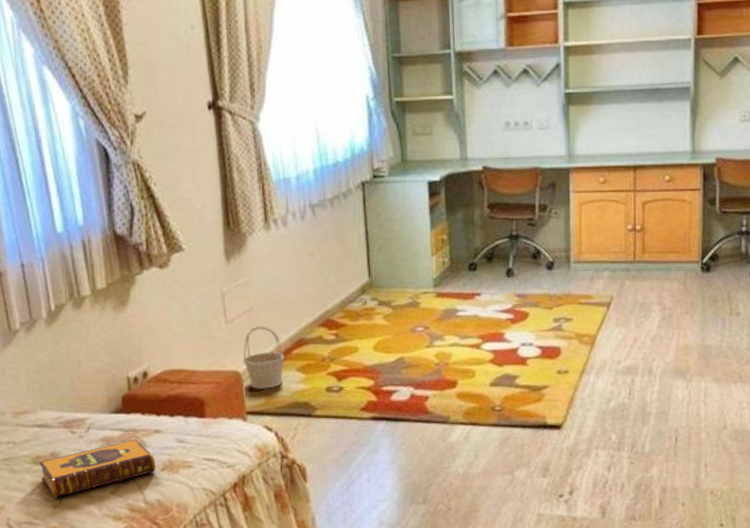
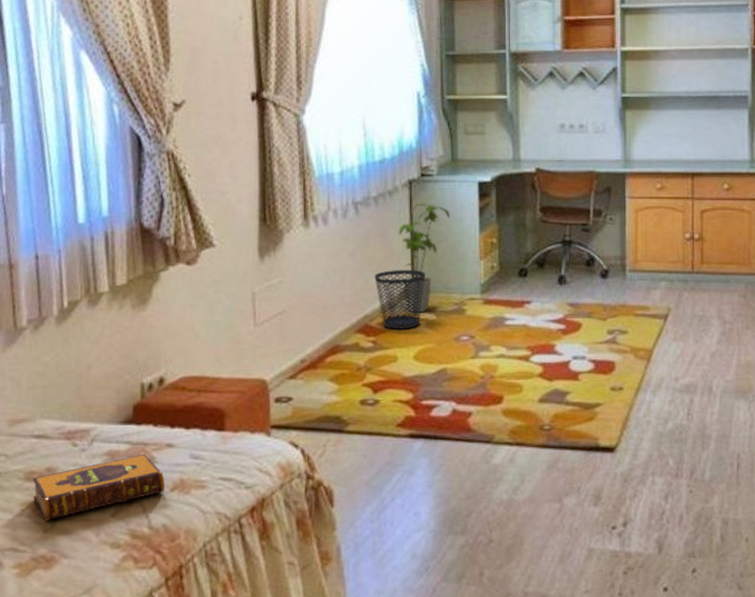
basket: present [243,325,285,390] -> none [270,330,317,401]
wastebasket: none [333,266,381,323] -> present [374,269,425,329]
house plant: none [354,203,402,307] -> present [398,203,450,313]

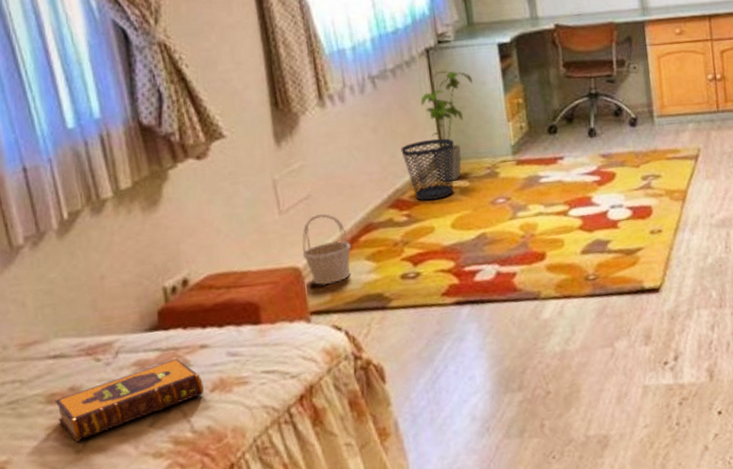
basket: none [270,330,317,401] -> present [302,213,351,286]

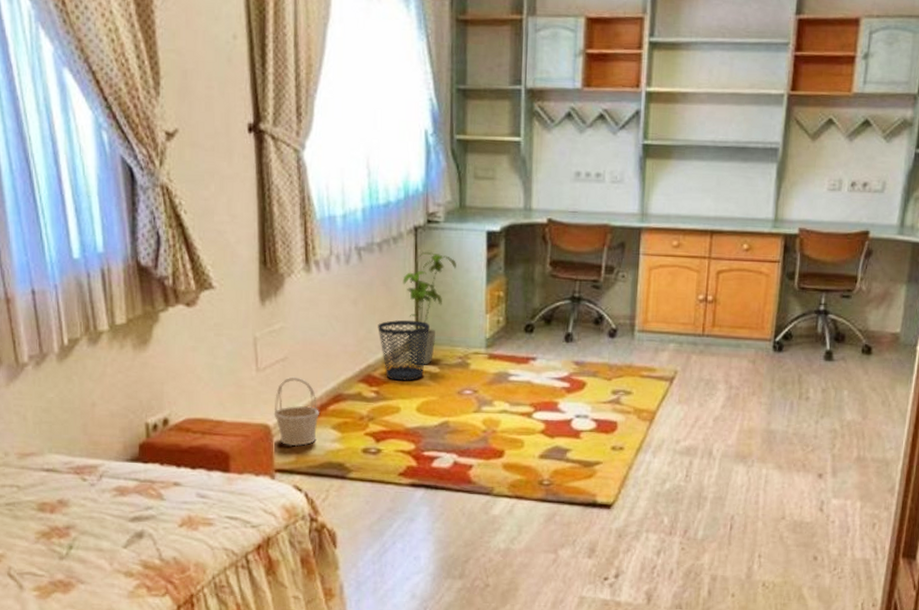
hardback book: present [54,358,204,443] -> none [45,490,173,550]

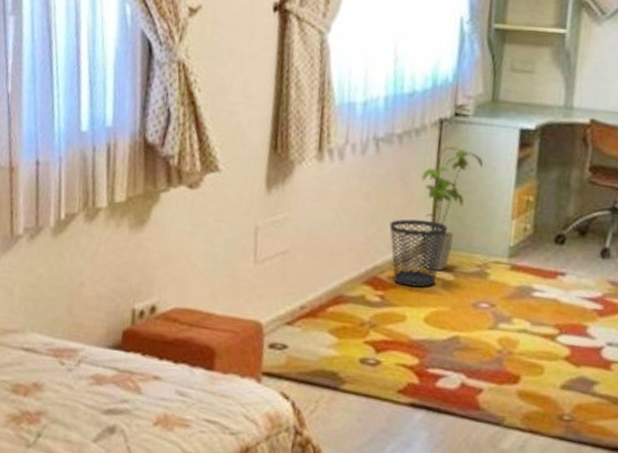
basket: present [274,377,319,447] -> none [267,272,317,349]

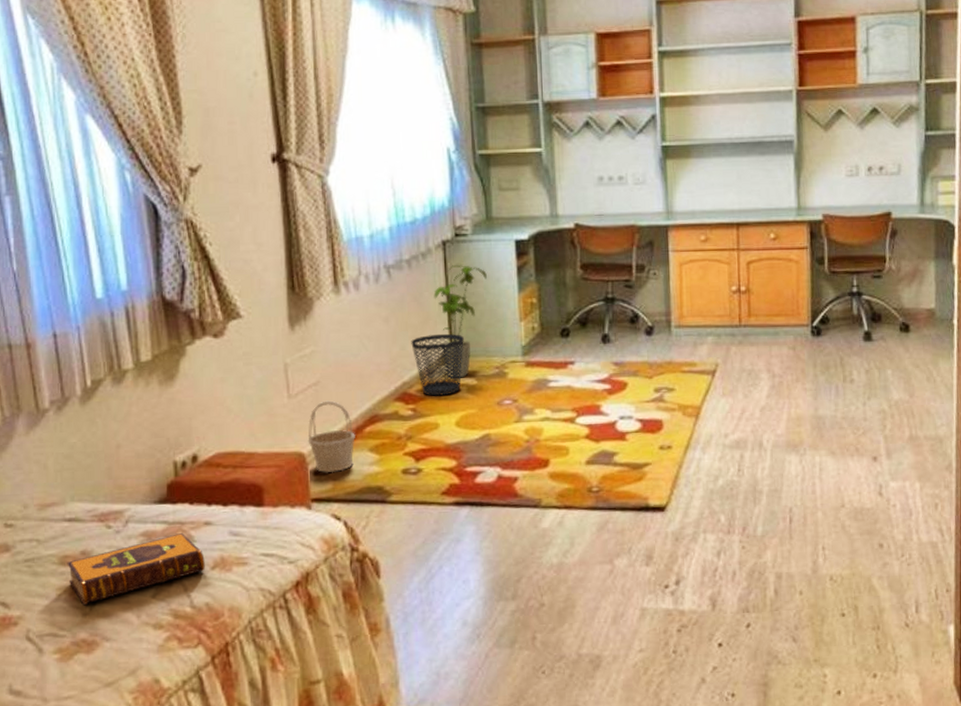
hardback book: none [18,382,149,437] -> present [67,532,205,606]
basket: none [267,272,317,349] -> present [308,400,355,474]

